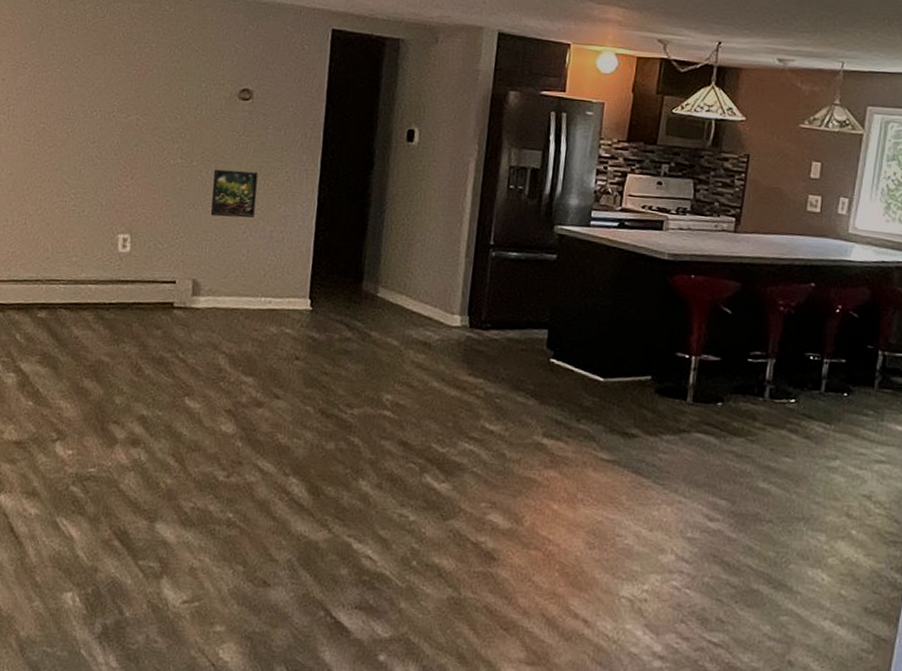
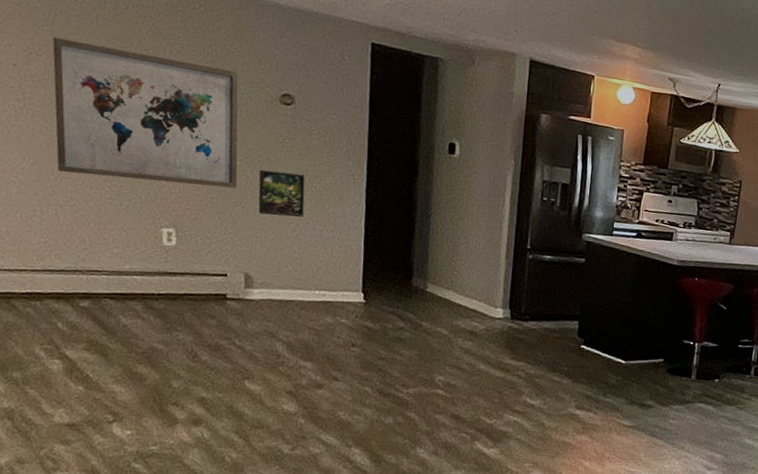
wall art: none [30,50,201,190] -> present [53,37,239,188]

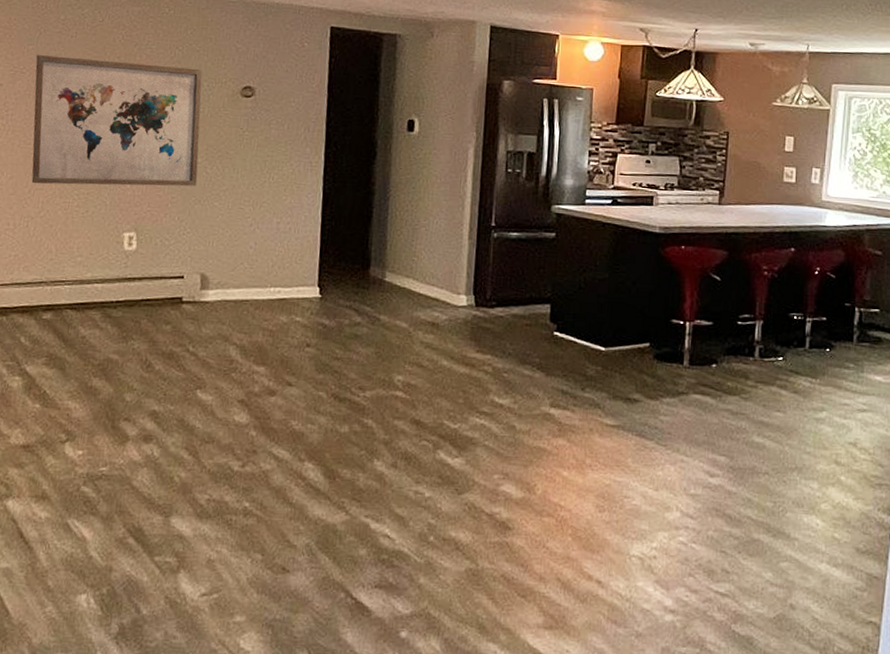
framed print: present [258,169,305,218] -> none [216,165,263,211]

